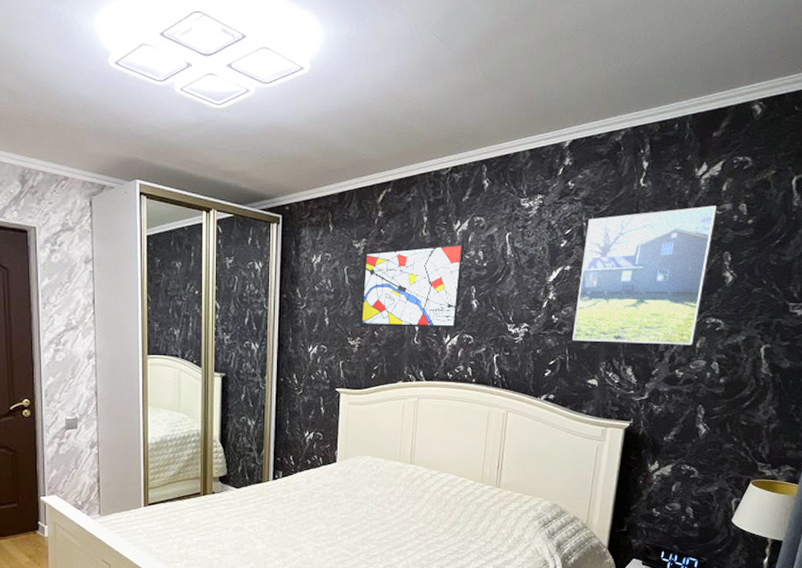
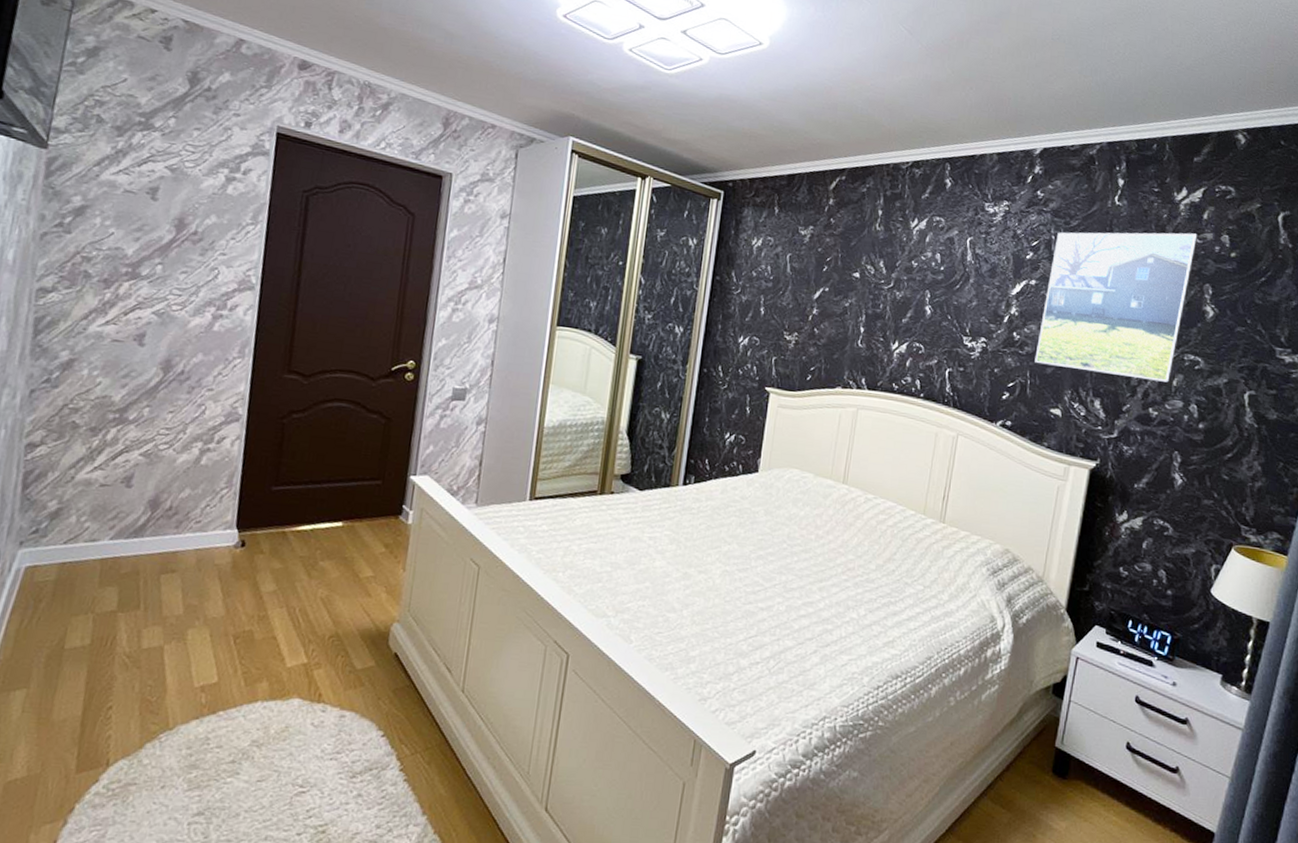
wall art: present [360,243,464,328] -> none [799,240,920,334]

